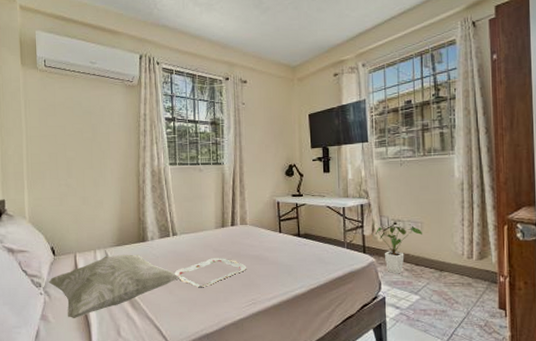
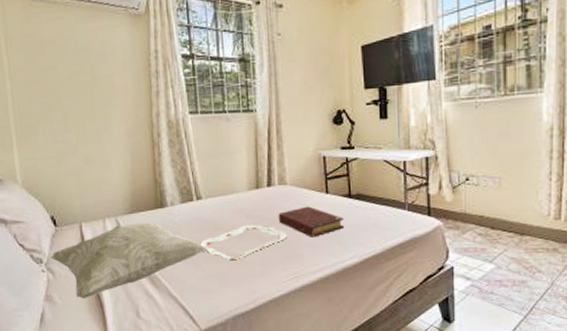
book: none [239,243,295,270] -> present [278,206,345,238]
house plant: present [376,225,422,274] -> none [444,181,500,240]

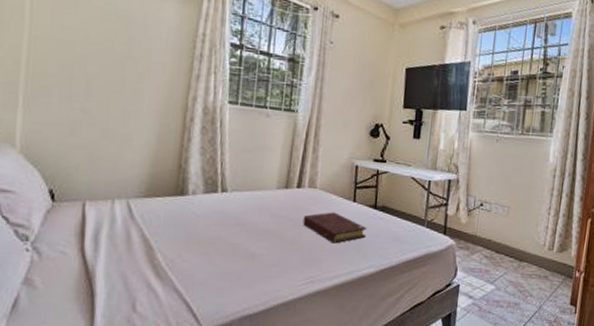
decorative pillow: present [50,222,207,298] -> none [40,208,224,285]
serving tray: present [200,225,288,260] -> none [217,224,310,258]

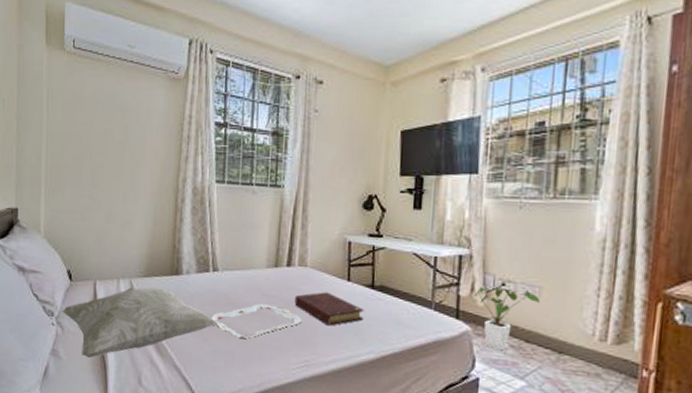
decorative pillow: none [40,208,224,285] -> present [62,287,218,358]
serving tray: none [217,224,310,258] -> present [211,304,302,338]
house plant: none [460,207,508,261] -> present [476,287,540,351]

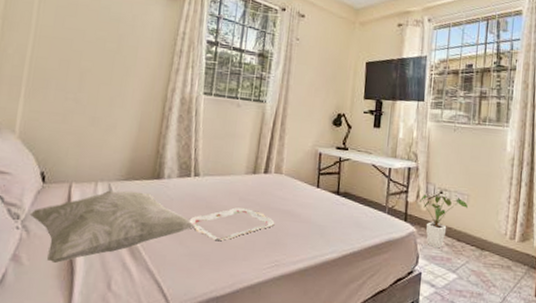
book: present [294,292,364,326] -> none [269,197,330,228]

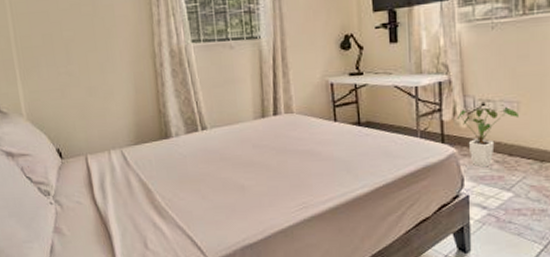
decorative pillow: present [29,190,195,263] -> none [57,153,214,230]
serving tray: present [189,207,275,241] -> none [206,154,295,190]

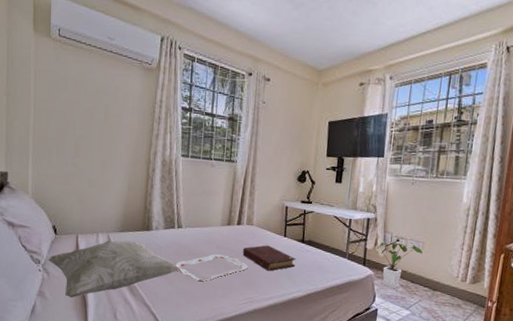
decorative pillow: none [57,153,214,230] -> present [48,240,181,298]
serving tray: none [206,154,295,190] -> present [175,254,248,281]
book: none [285,135,354,167] -> present [242,245,296,271]

